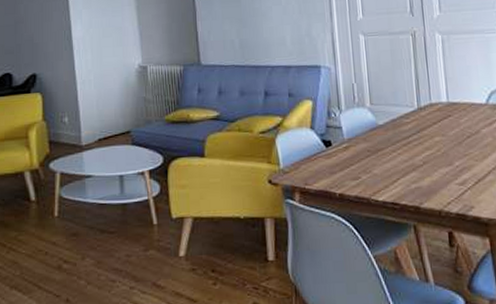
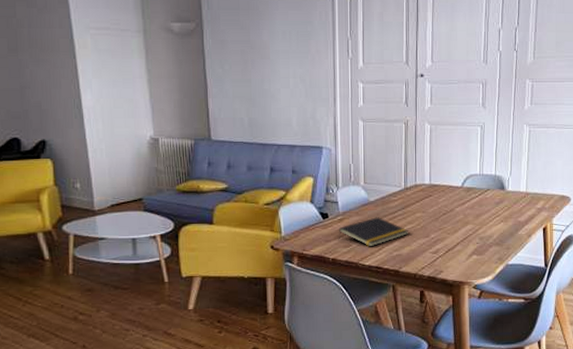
notepad: none [344,143,428,179] -> present [338,217,409,247]

